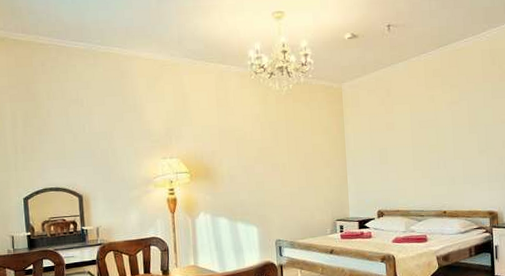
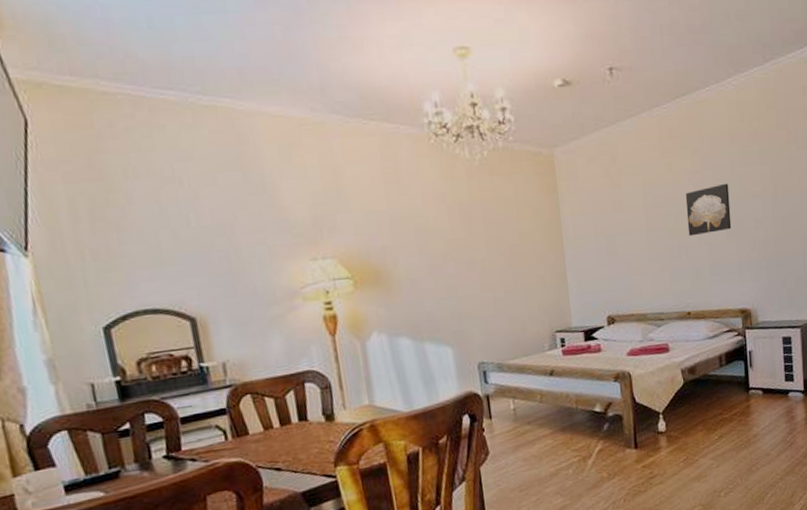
wall art: none [444,111,483,152] -> present [685,183,732,237]

